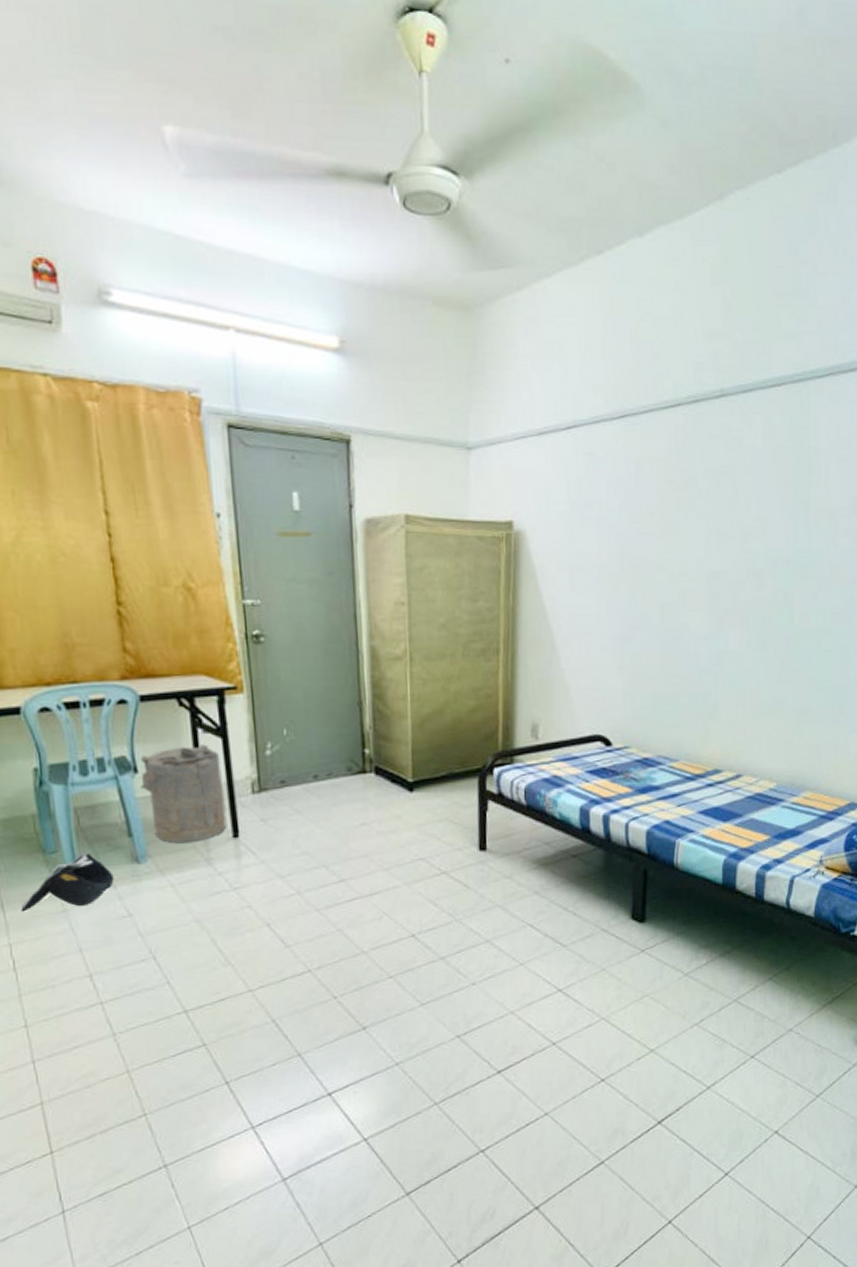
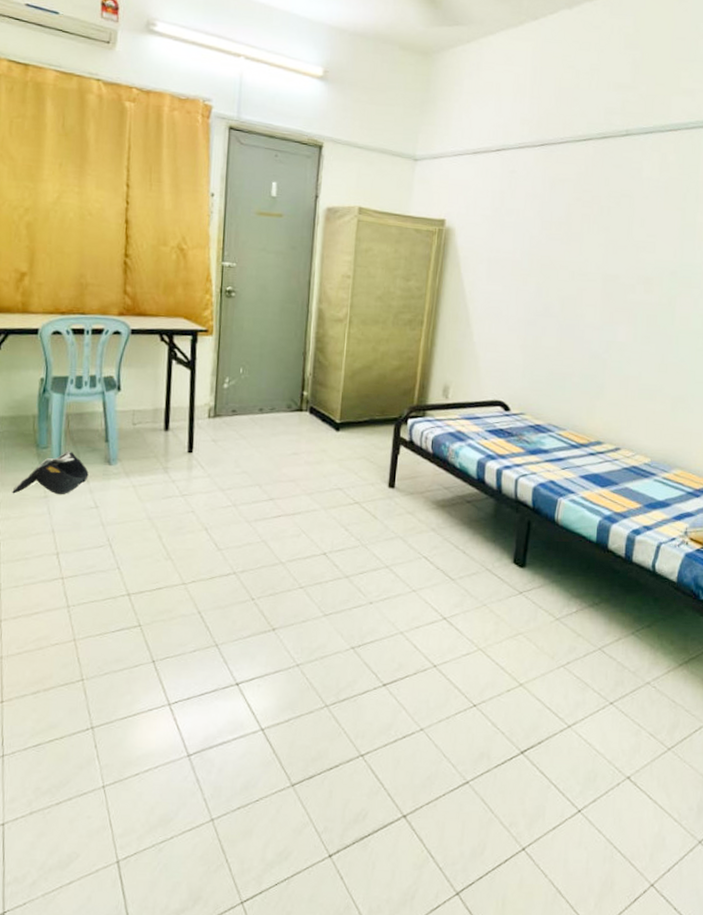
laundry hamper: present [140,744,227,844] -> none [120,373,187,453]

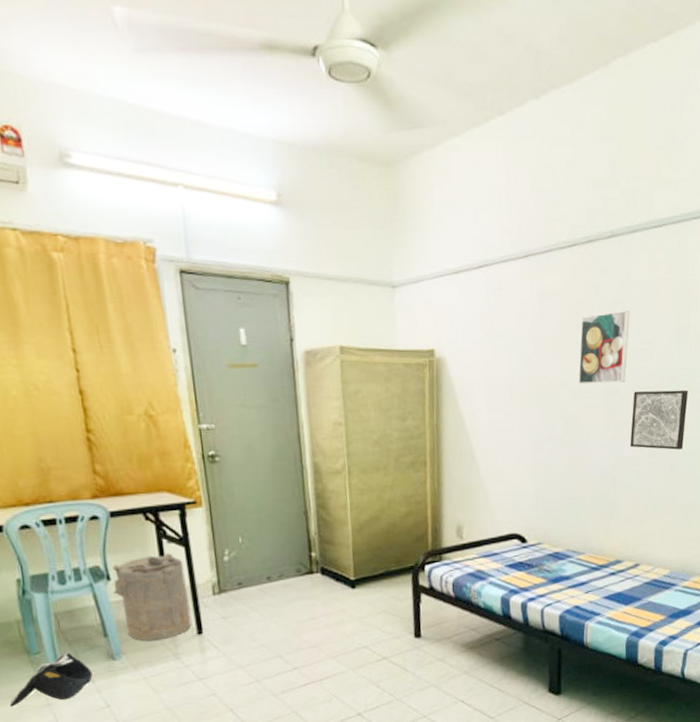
laundry hamper: none [120,373,187,453] -> present [112,553,192,641]
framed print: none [578,203,637,271] -> present [578,311,630,385]
wall art: none [623,280,687,341] -> present [630,389,688,450]

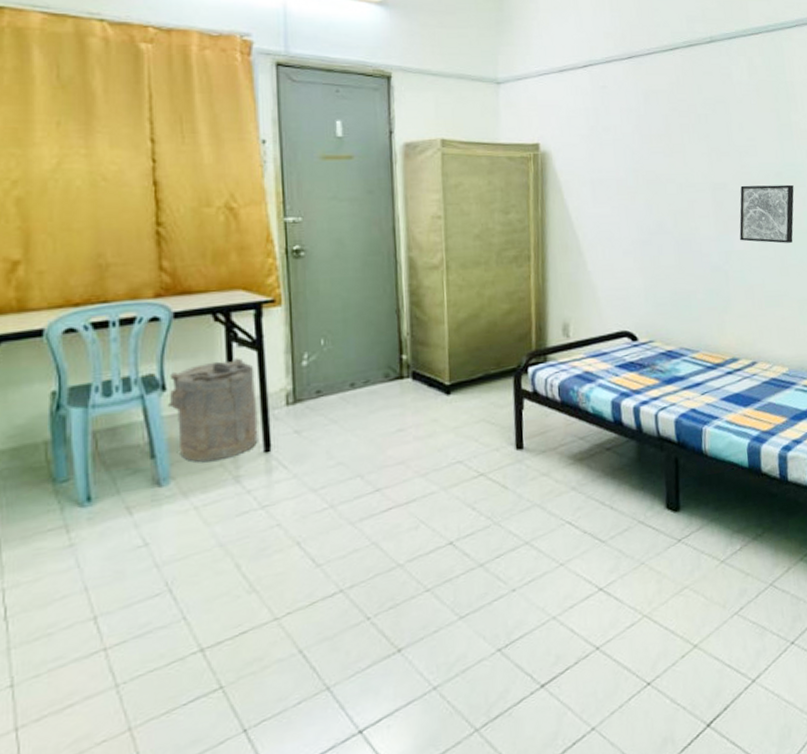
bag: present [9,652,93,708] -> none [20,478,131,551]
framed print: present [578,311,630,385] -> none [685,109,733,179]

